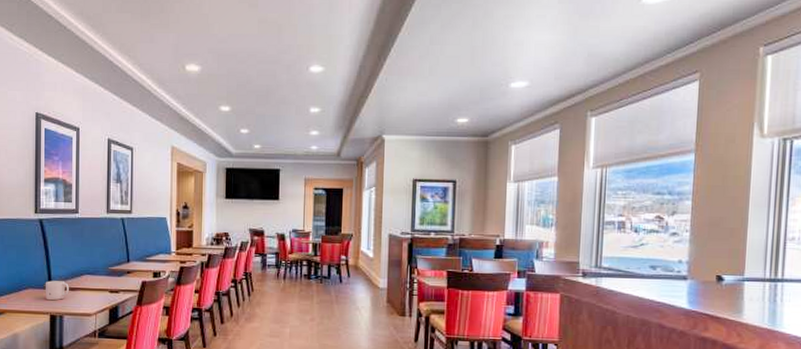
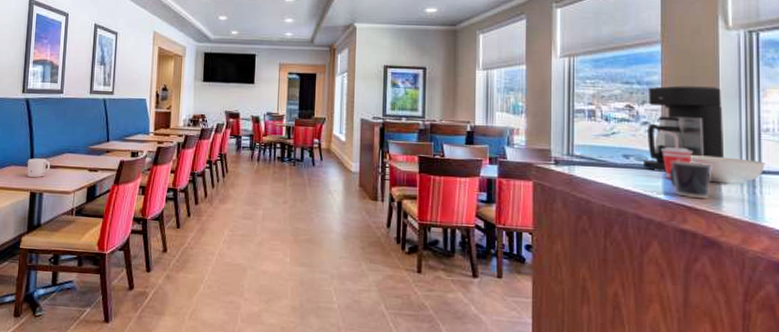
coffee maker: none [670,195,751,282] -> present [644,85,725,172]
beverage cup: none [687,240,718,290] -> present [659,130,692,180]
mug: none [694,271,735,308] -> present [670,161,711,199]
bowl: none [715,265,788,292] -> present [690,155,765,184]

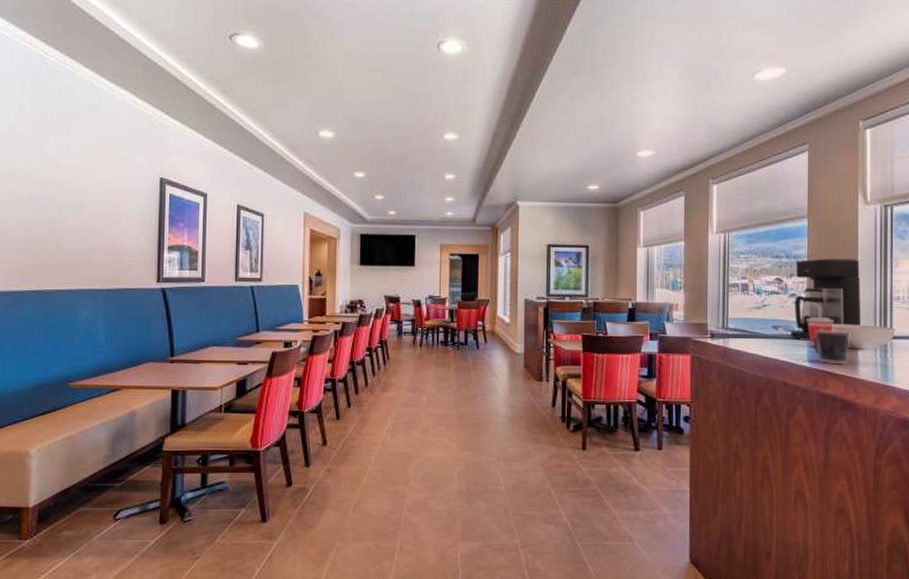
mug: present [26,158,50,178] -> none [166,353,193,375]

